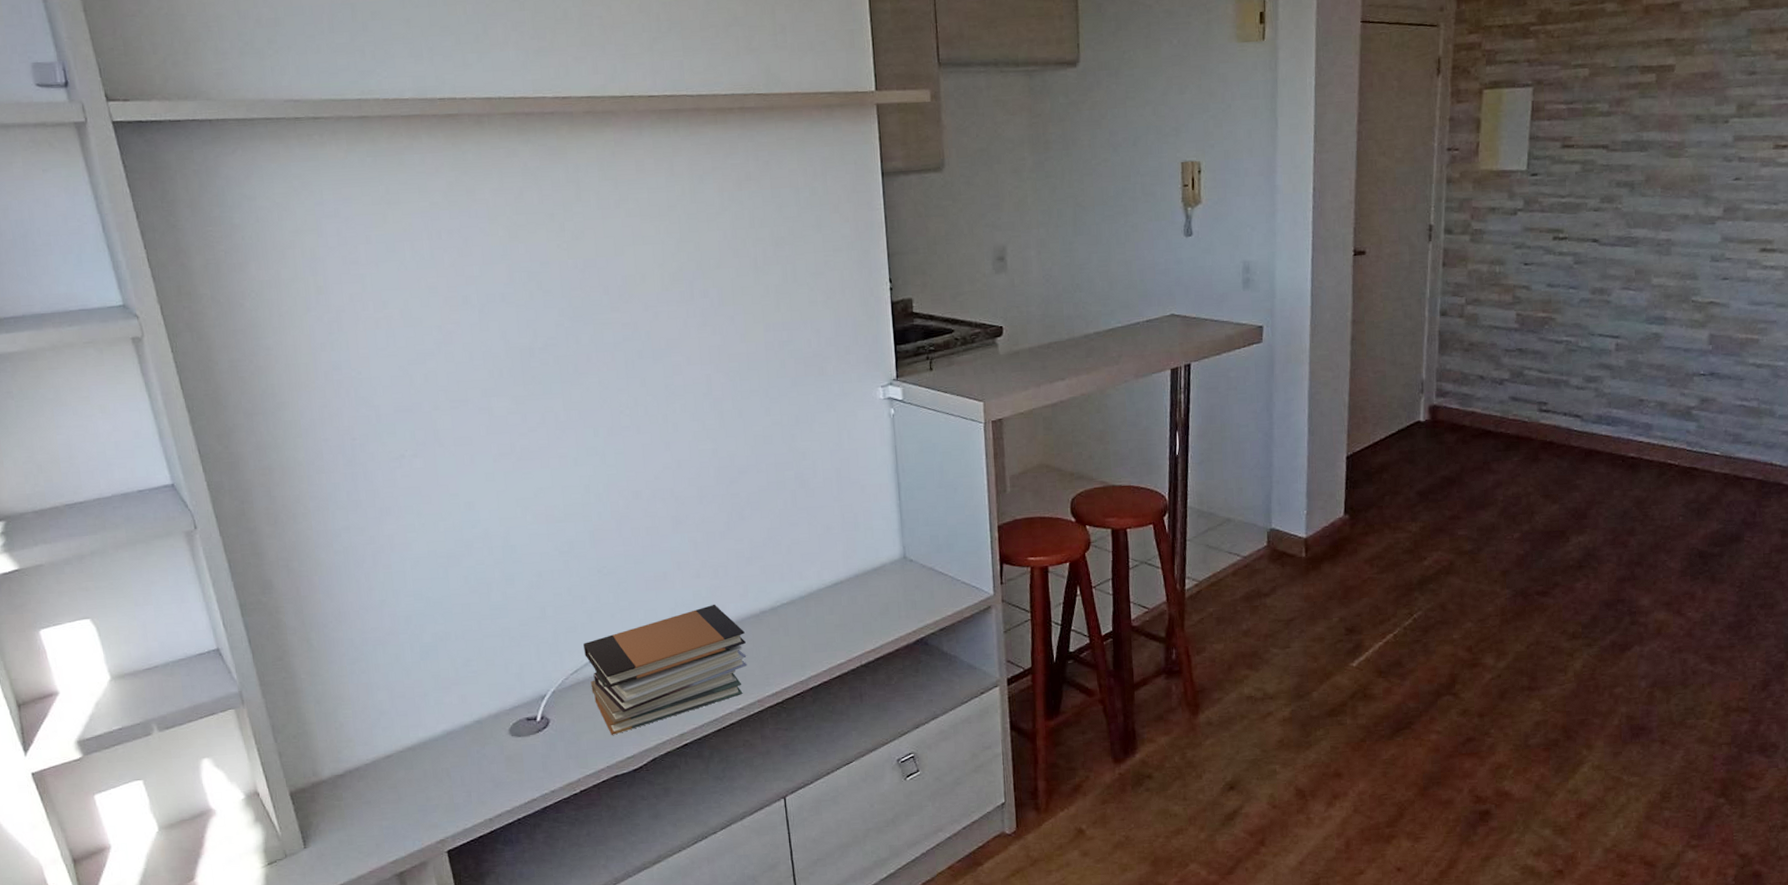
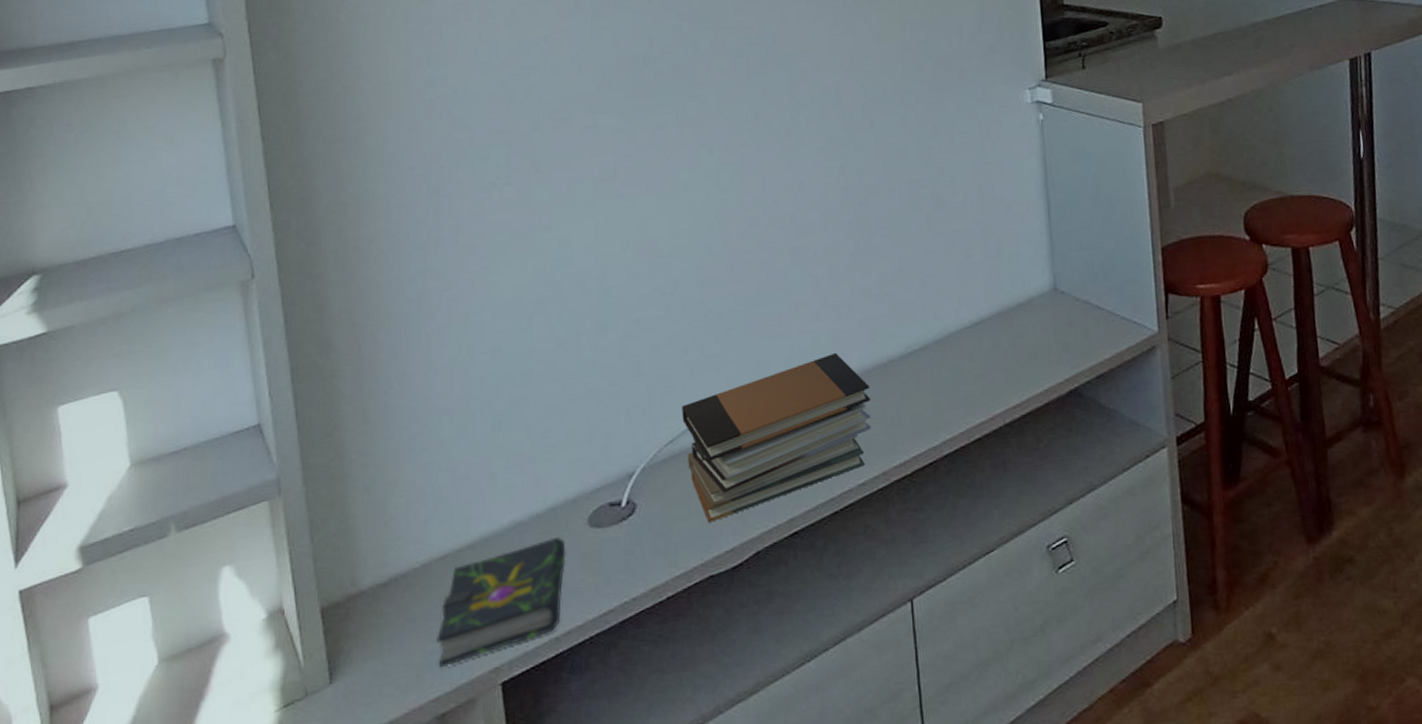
book: none [390,742,493,839] -> present [437,536,566,668]

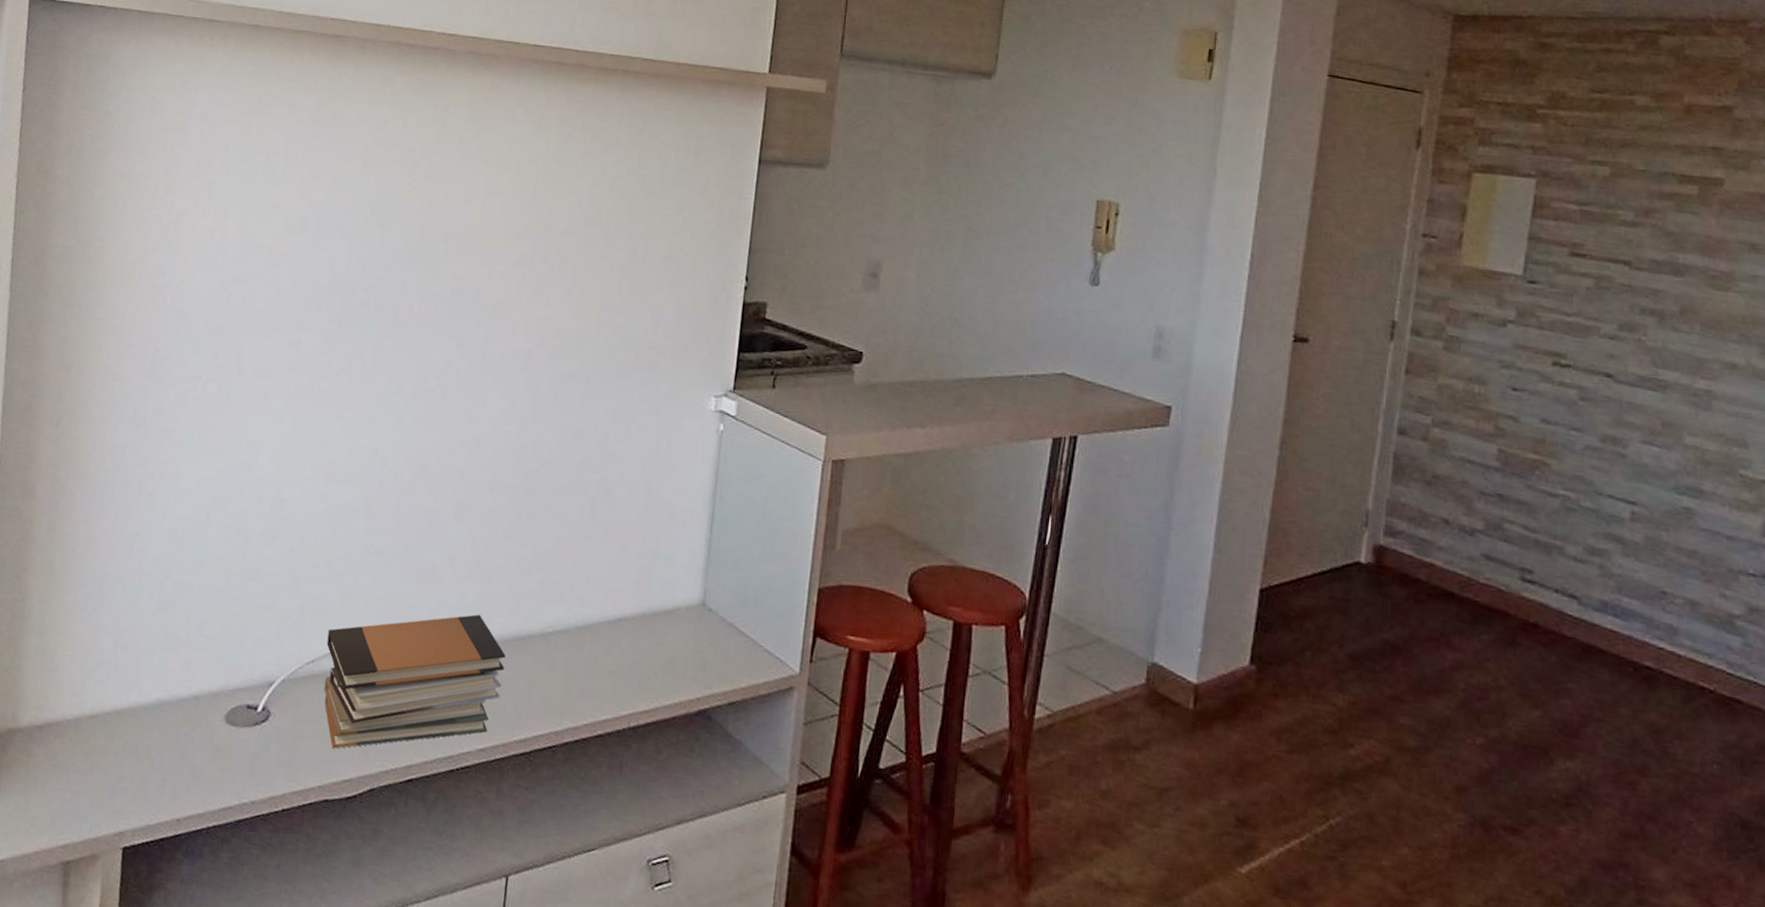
book: present [437,536,566,668] -> none [72,724,202,819]

